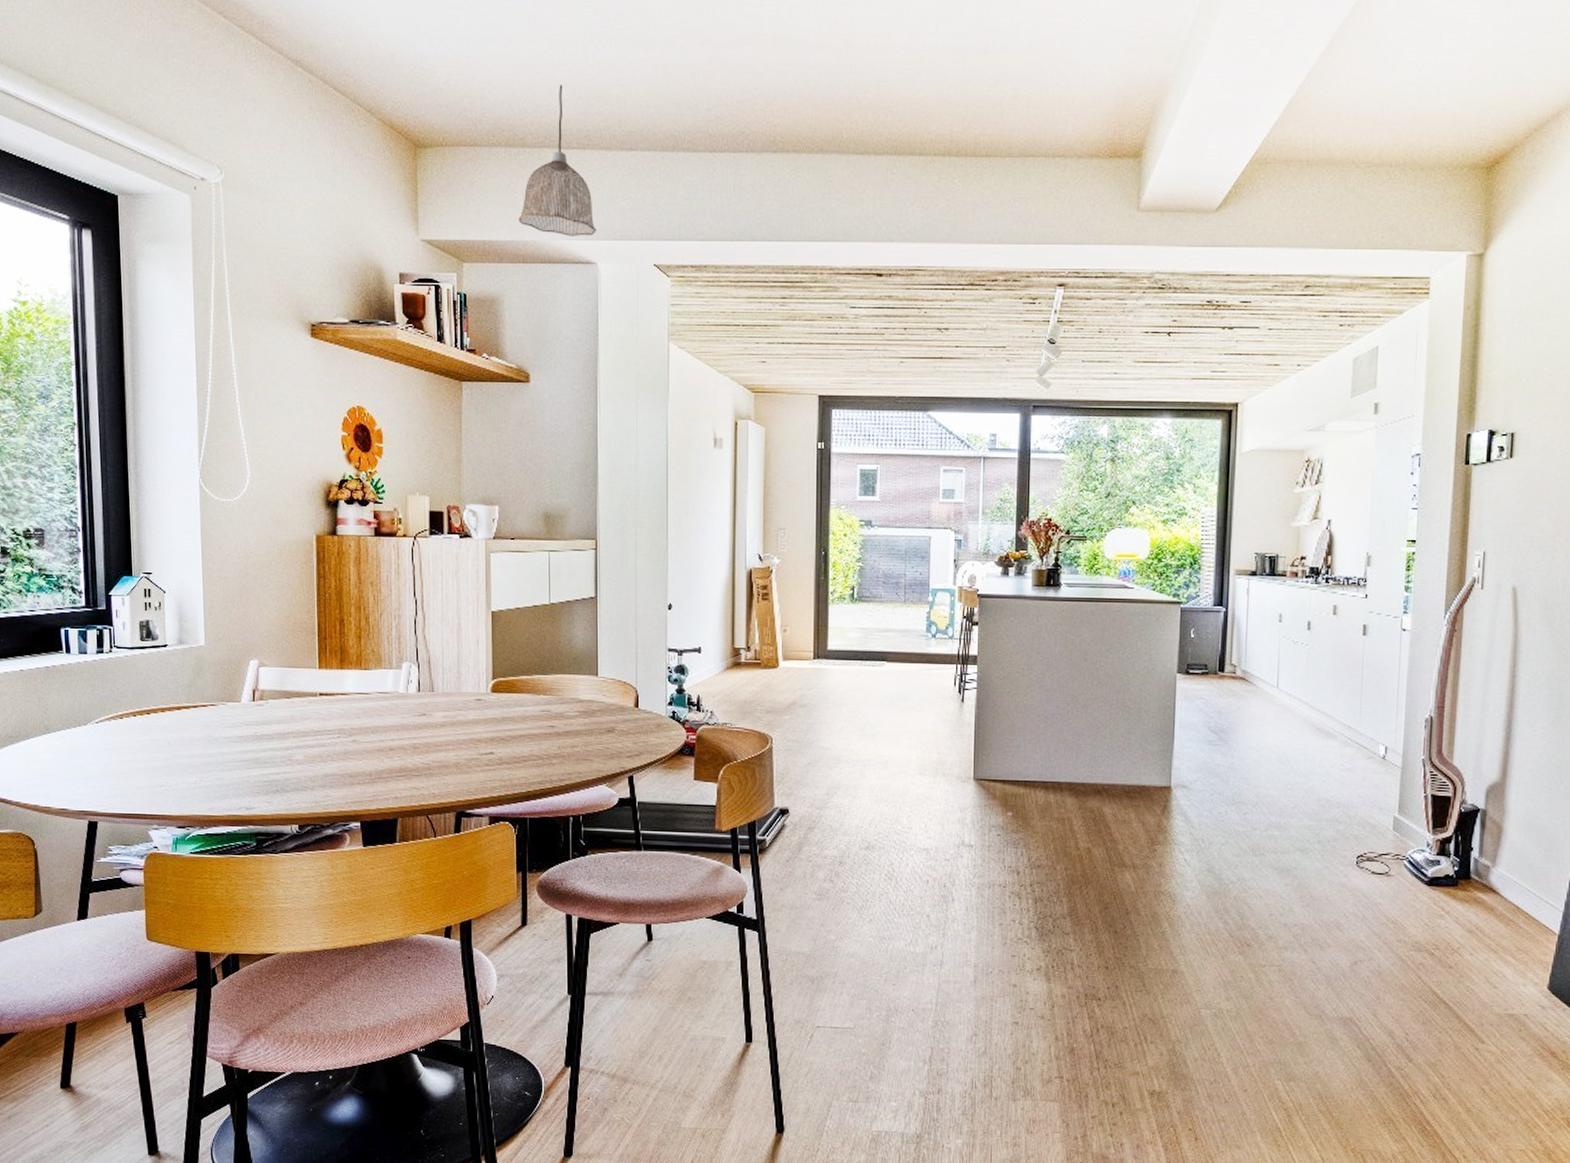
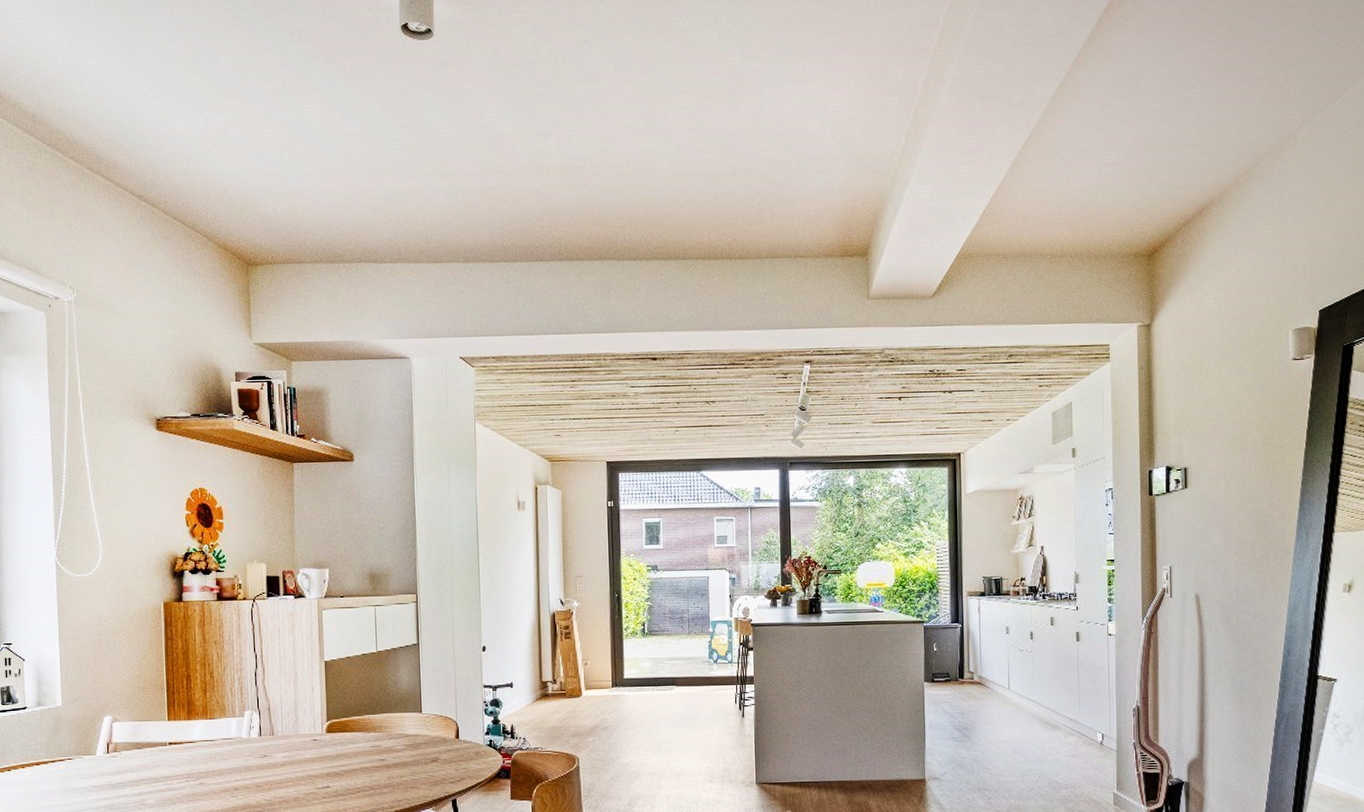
pendant lamp: present [519,84,596,236] -> none [340,210,409,336]

